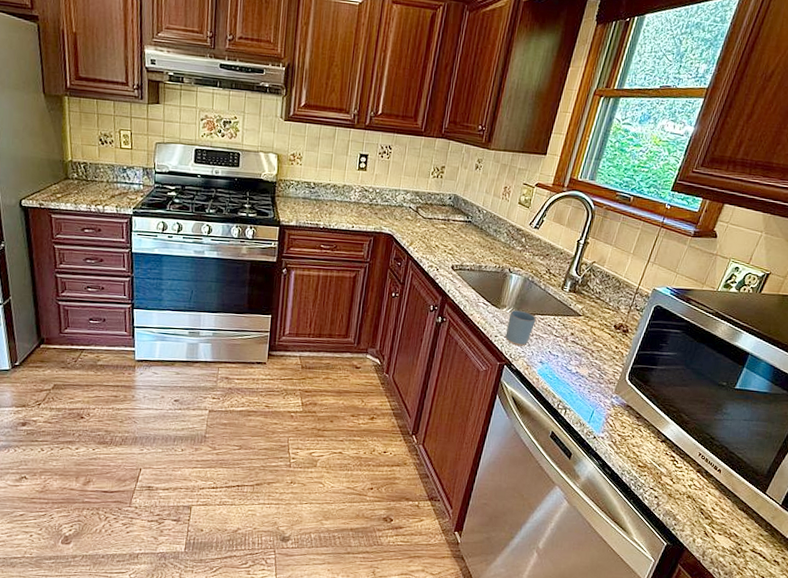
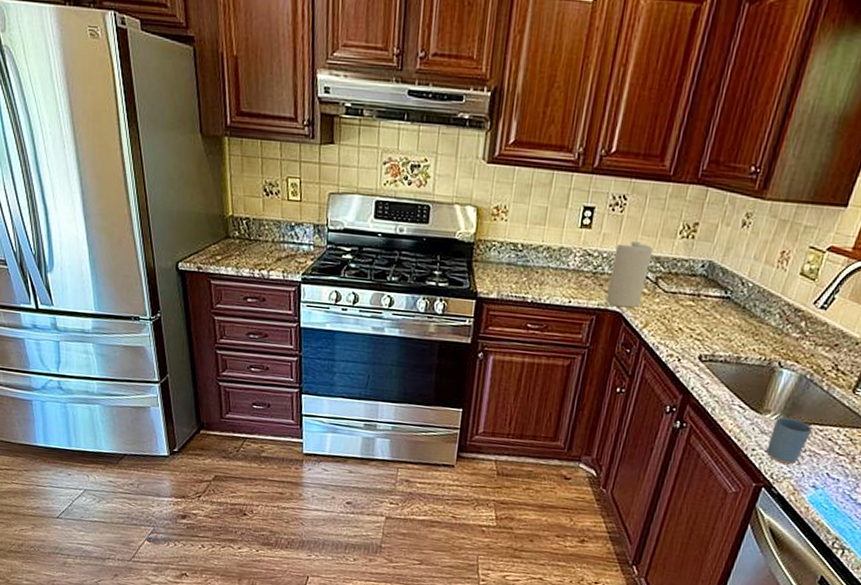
paper towel holder: none [380,180,414,231] -> present [606,241,654,309]

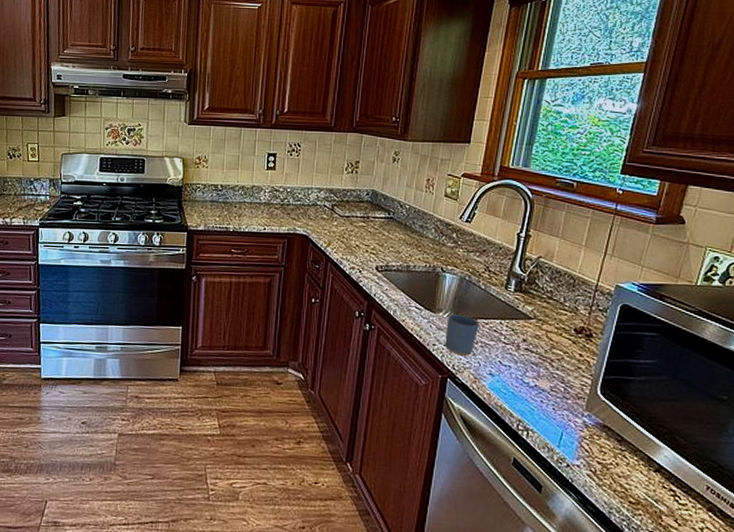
paper towel holder: present [606,241,654,309] -> none [294,178,327,231]

